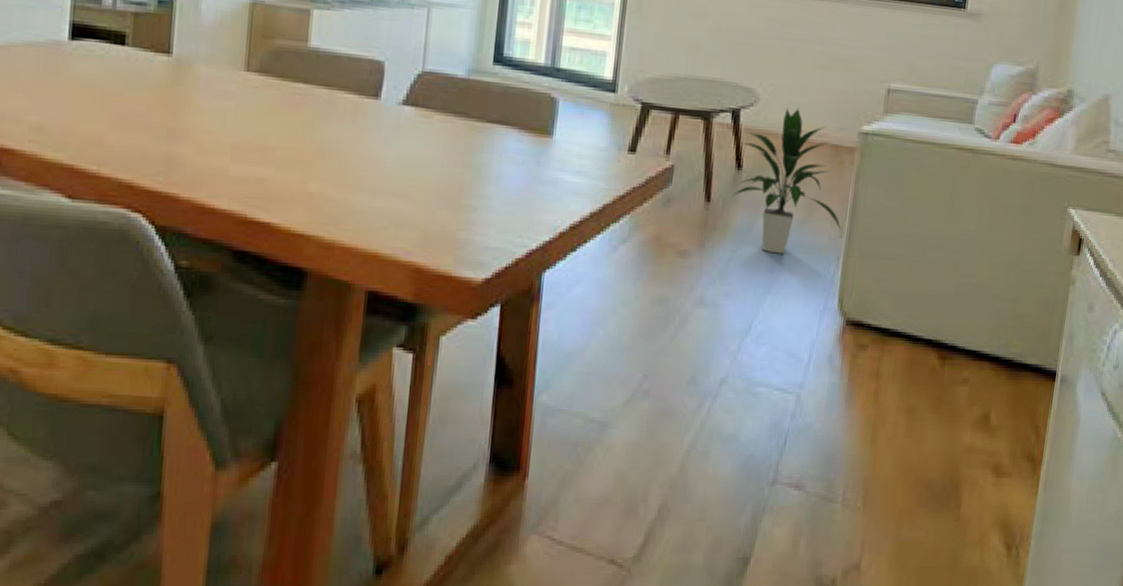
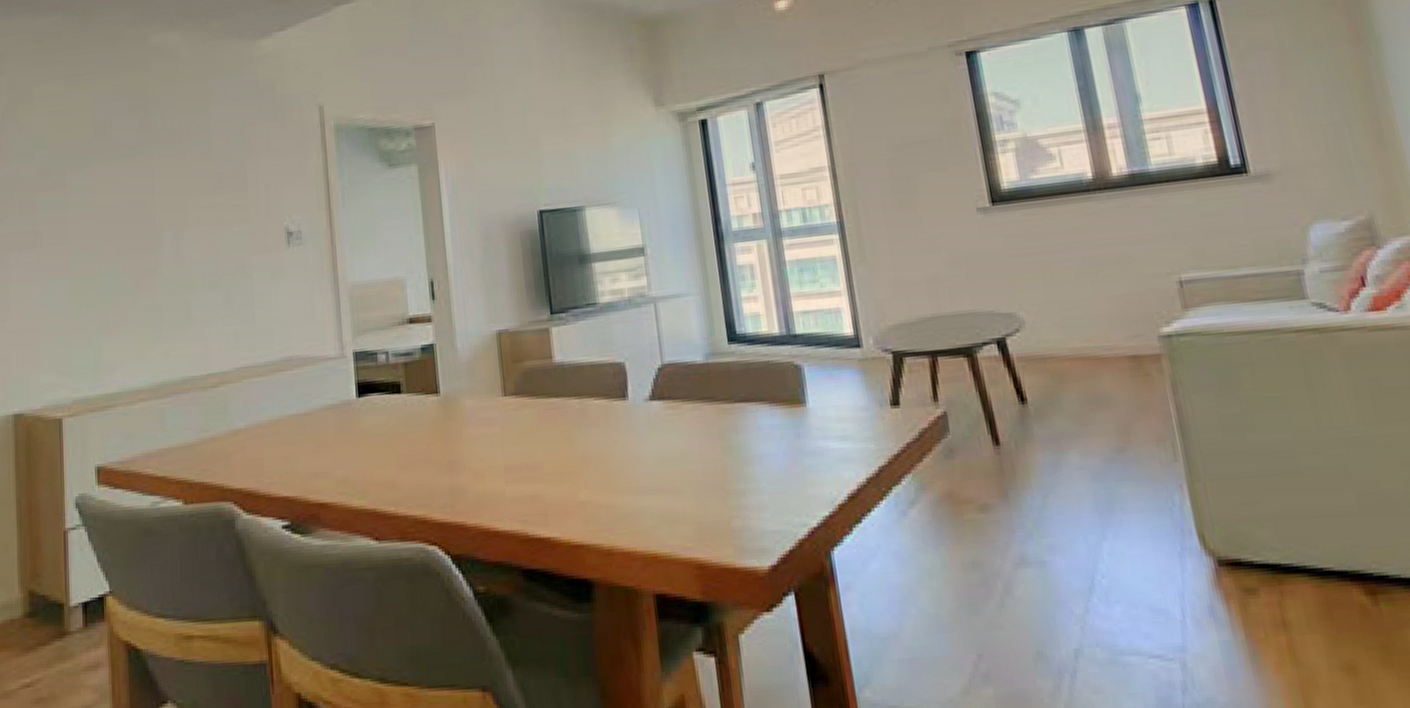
indoor plant: present [733,107,842,254] -> none [1016,323,1175,492]

